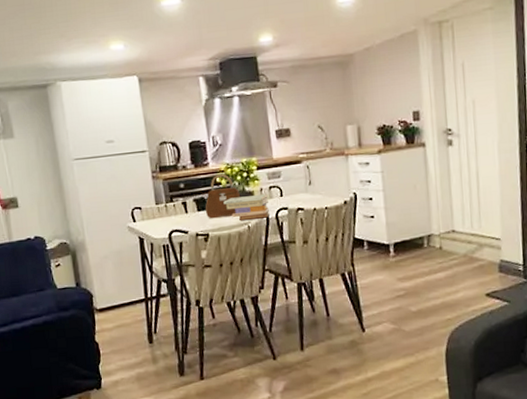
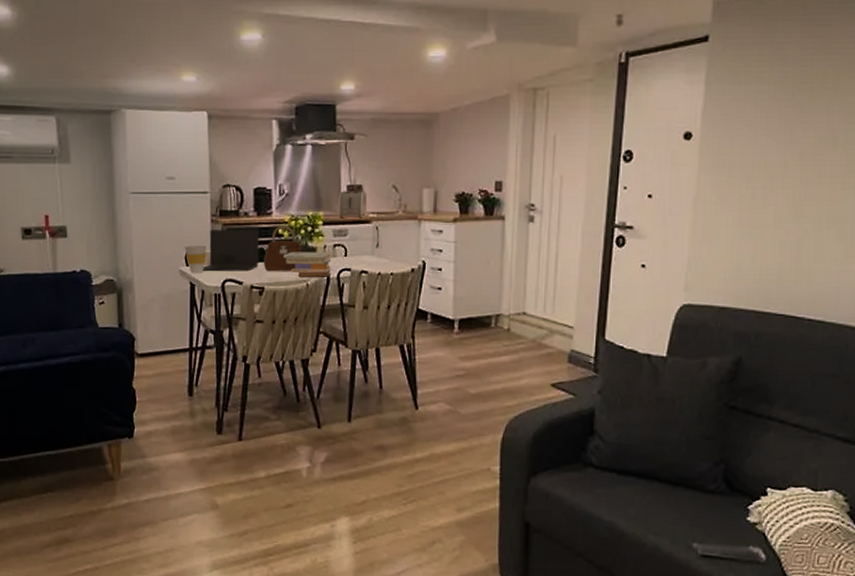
cup: none [130,200,152,229] -> present [184,245,207,274]
laptop: none [149,180,202,226] -> present [202,229,260,272]
toaster: none [269,134,297,162] -> present [339,191,368,219]

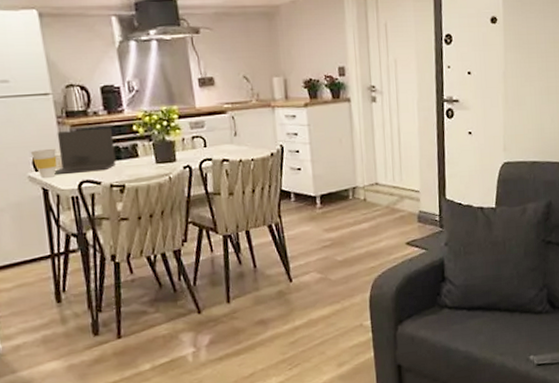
handbag: present [263,225,303,272] -> none [120,122,161,169]
books: present [283,252,331,278] -> none [141,145,192,172]
toaster: present [339,191,368,219] -> none [191,83,222,111]

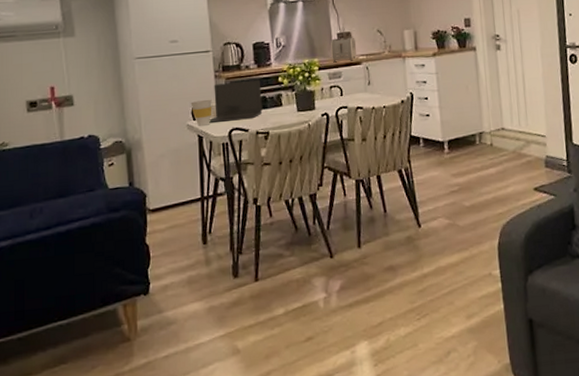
toaster: none [191,83,222,111] -> present [331,37,357,63]

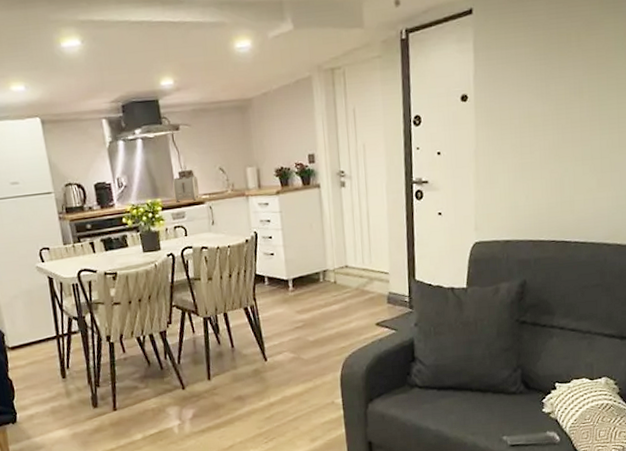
cup: present [190,99,212,127] -> none [37,241,60,269]
laptop: present [209,79,263,124] -> none [57,221,109,266]

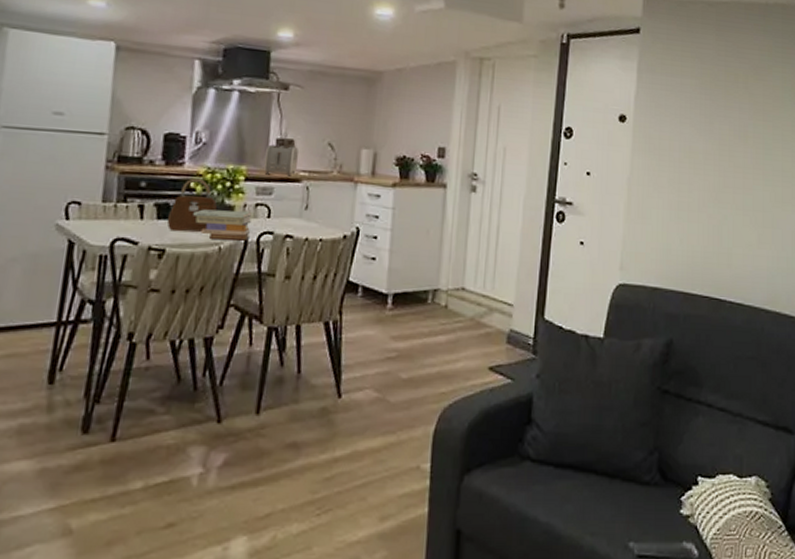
handbag: none [112,214,147,258] -> present [166,178,218,232]
books: none [130,234,175,260] -> present [193,209,252,241]

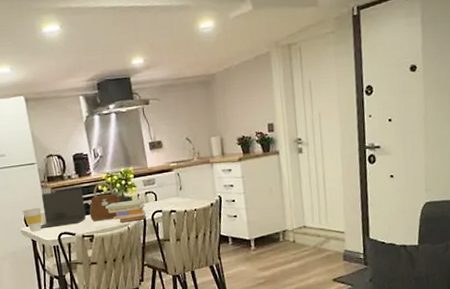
cup: none [66,195,96,230] -> present [22,207,42,232]
laptop: none [87,177,166,230] -> present [40,188,87,229]
toaster: present [264,144,299,177] -> none [143,145,169,170]

